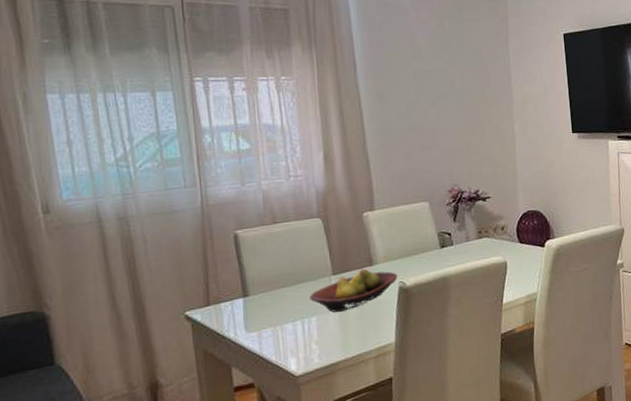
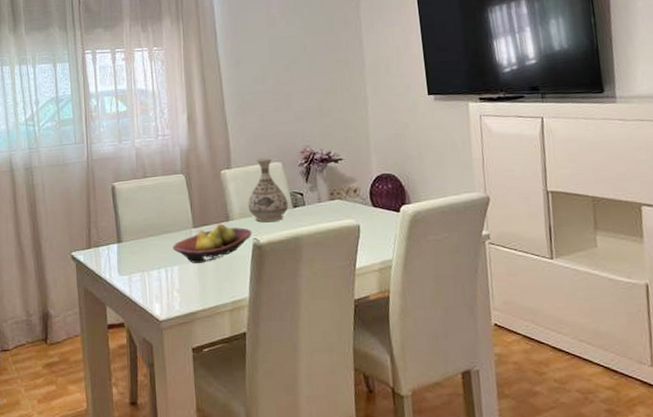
vase: none [393,197,436,265] -> present [248,157,289,223]

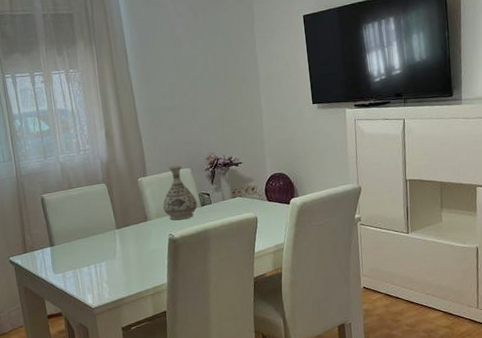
fruit bowl: present [173,223,252,263] -> none [99,224,168,259]

